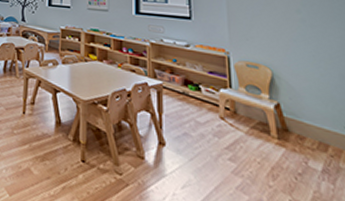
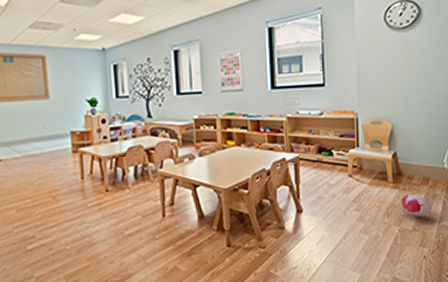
plush toy: none [290,157,336,193] -> present [401,193,431,218]

